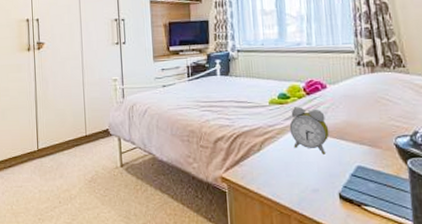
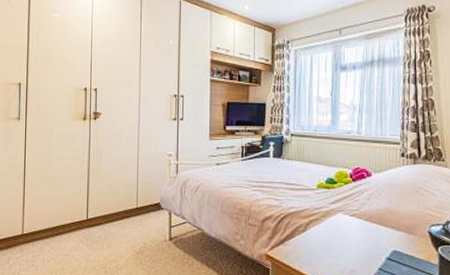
alarm clock: present [289,107,329,155] -> none [334,192,370,238]

